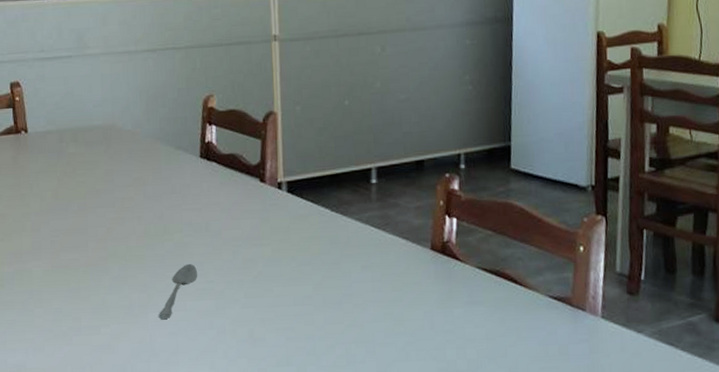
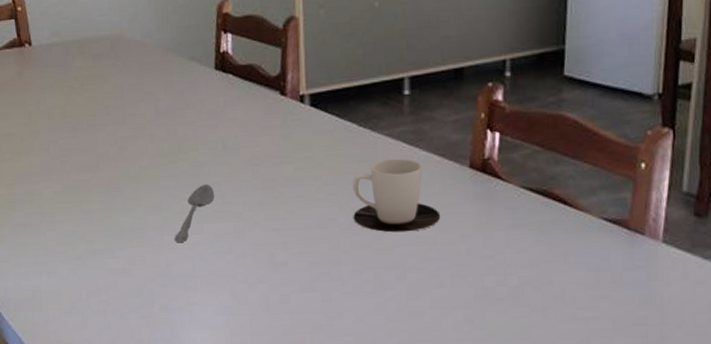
cup: none [326,240,406,310] -> present [353,158,441,233]

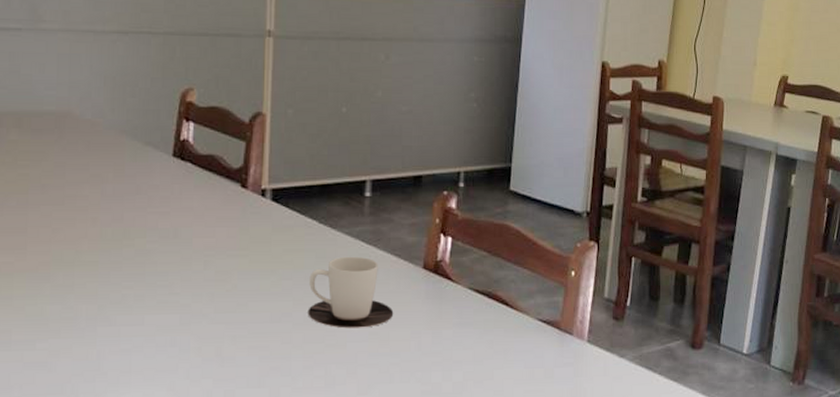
spoon: present [175,185,214,243] -> none [110,274,160,335]

